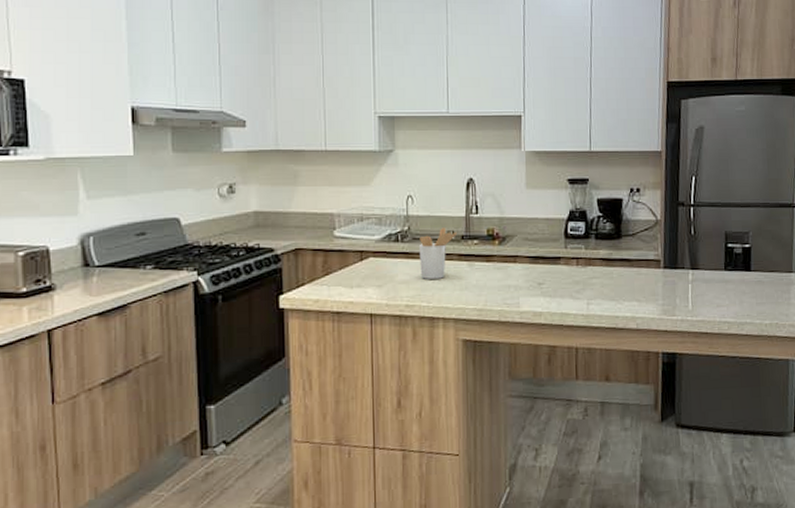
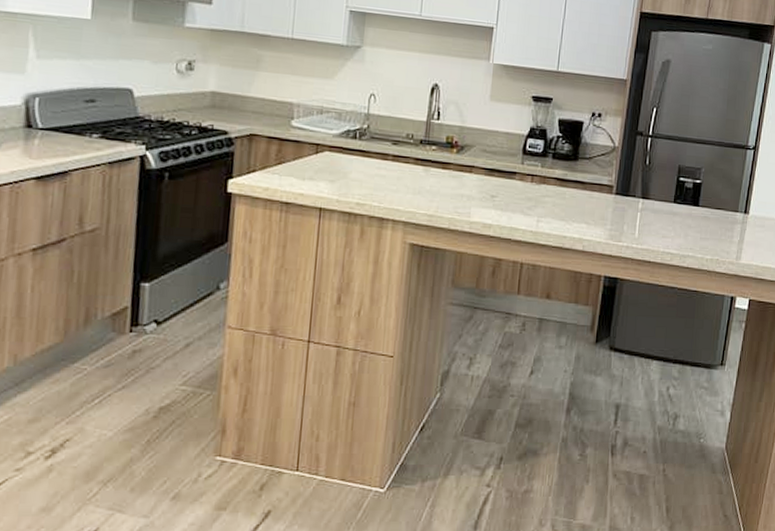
utensil holder: present [418,228,458,279] -> none [374,130,417,181]

